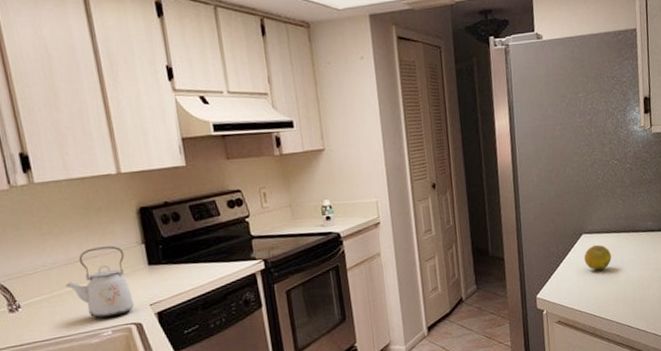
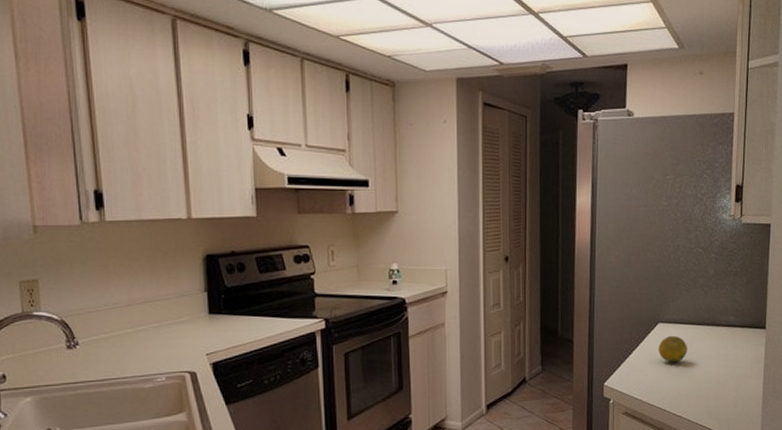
kettle: present [66,246,135,319] -> none [125,291,191,364]

